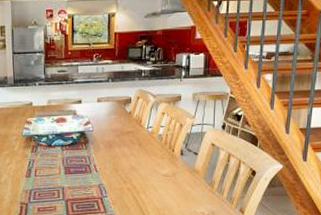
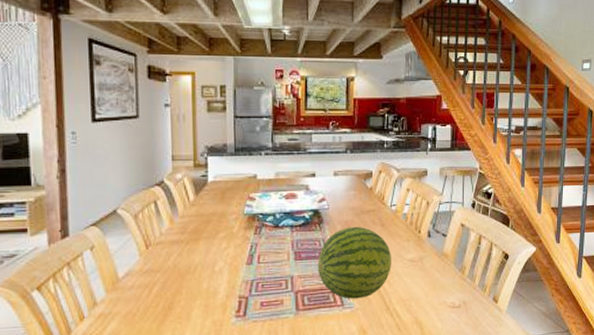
fruit: none [84,145,148,207] -> present [317,226,391,299]

